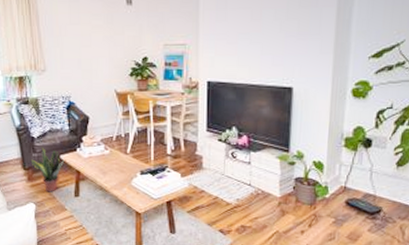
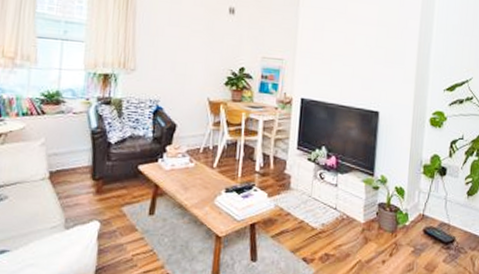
potted plant: present [30,147,65,192] -> none [102,154,143,209]

